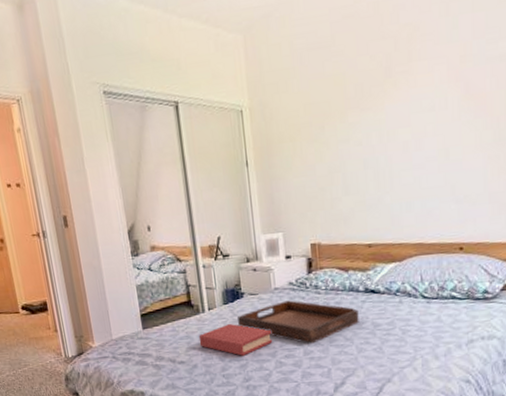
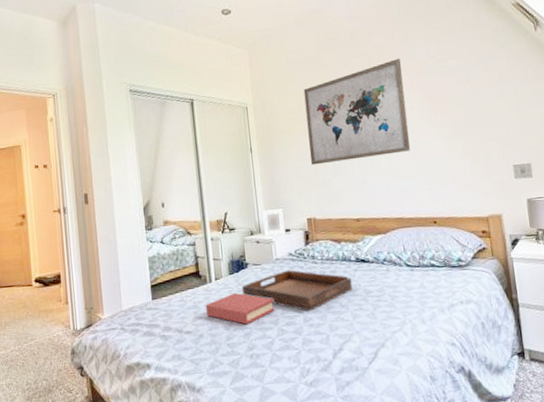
wall art: none [311,39,440,182] -> present [303,58,410,165]

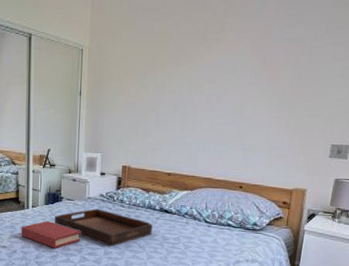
wall art: present [303,58,410,165] -> none [135,17,247,117]

